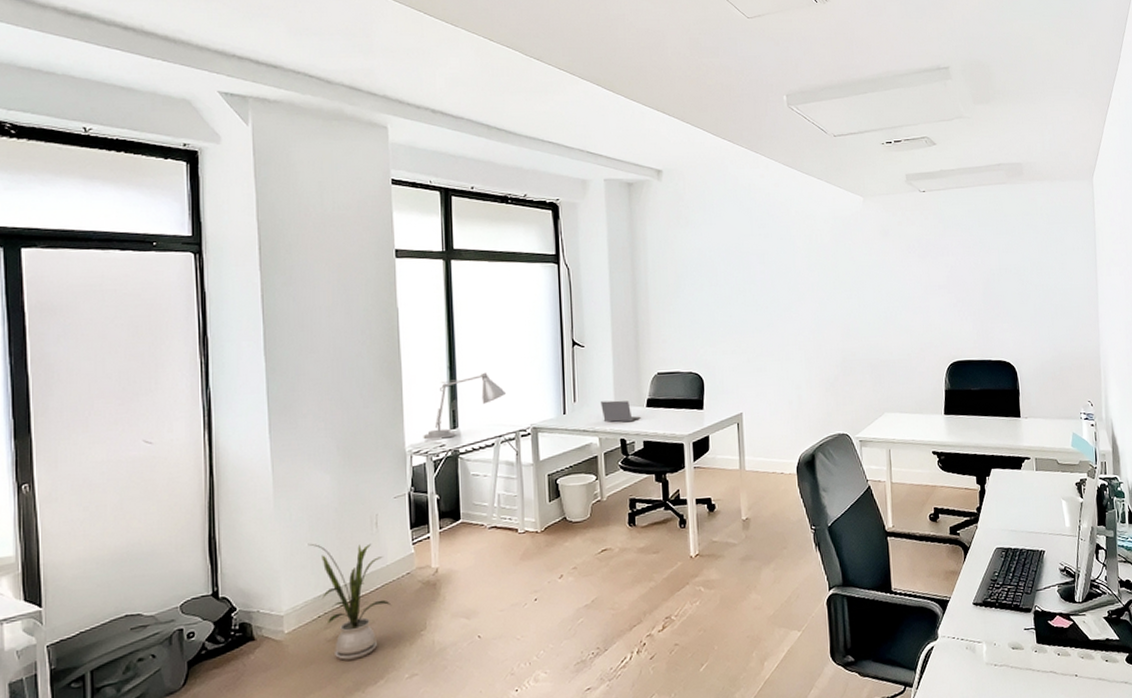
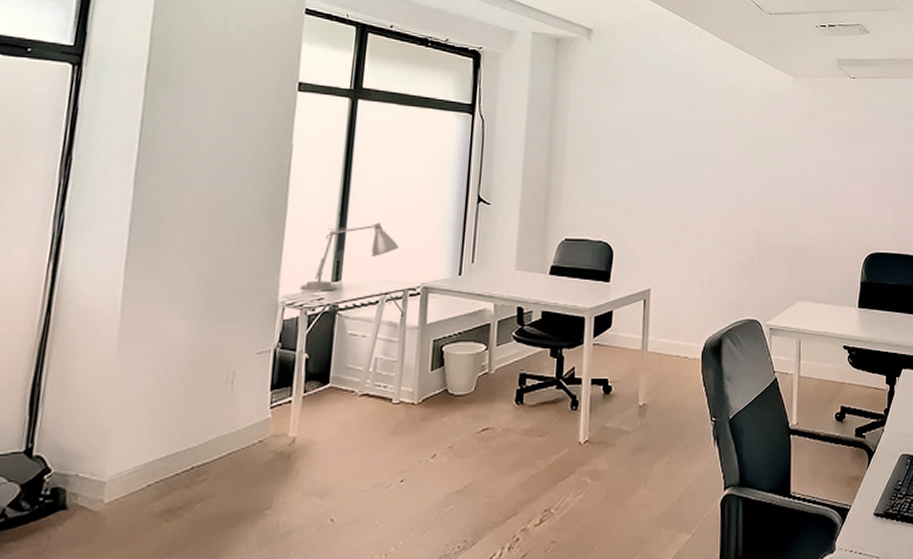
house plant: present [307,543,392,661] -> none [148,399,236,540]
laptop computer: present [600,400,641,423] -> none [500,264,542,289]

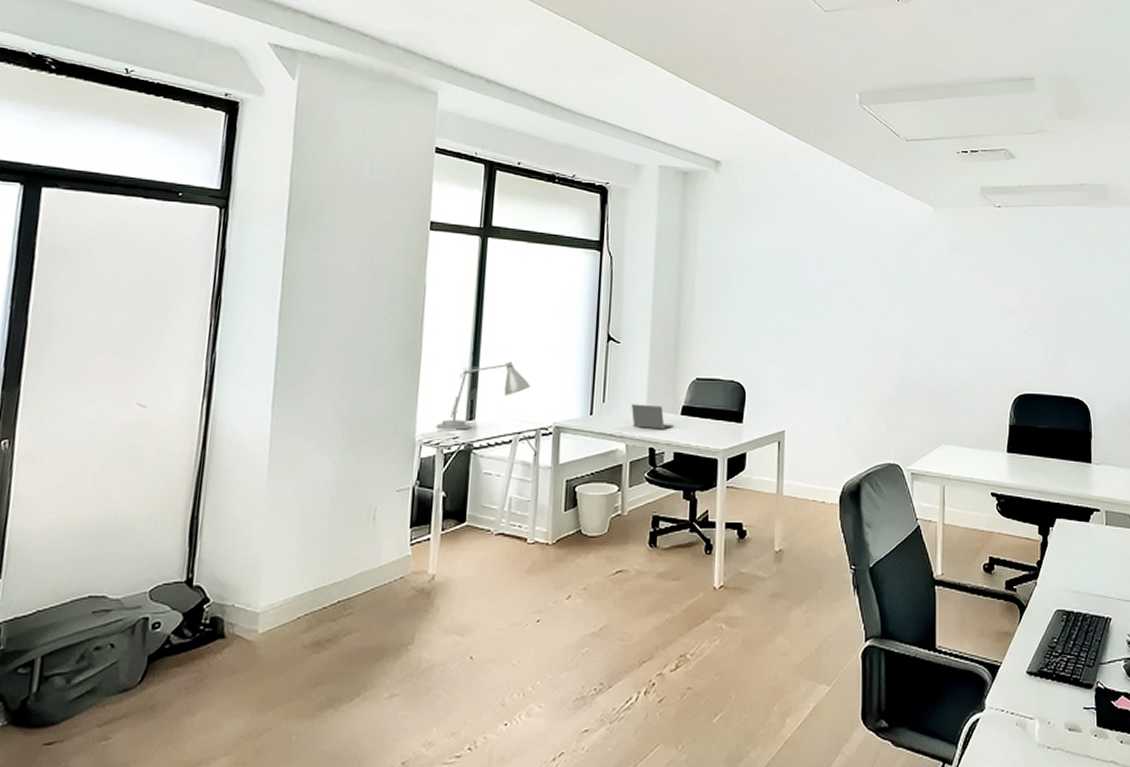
laptop computer: none [500,264,542,289] -> present [630,404,674,430]

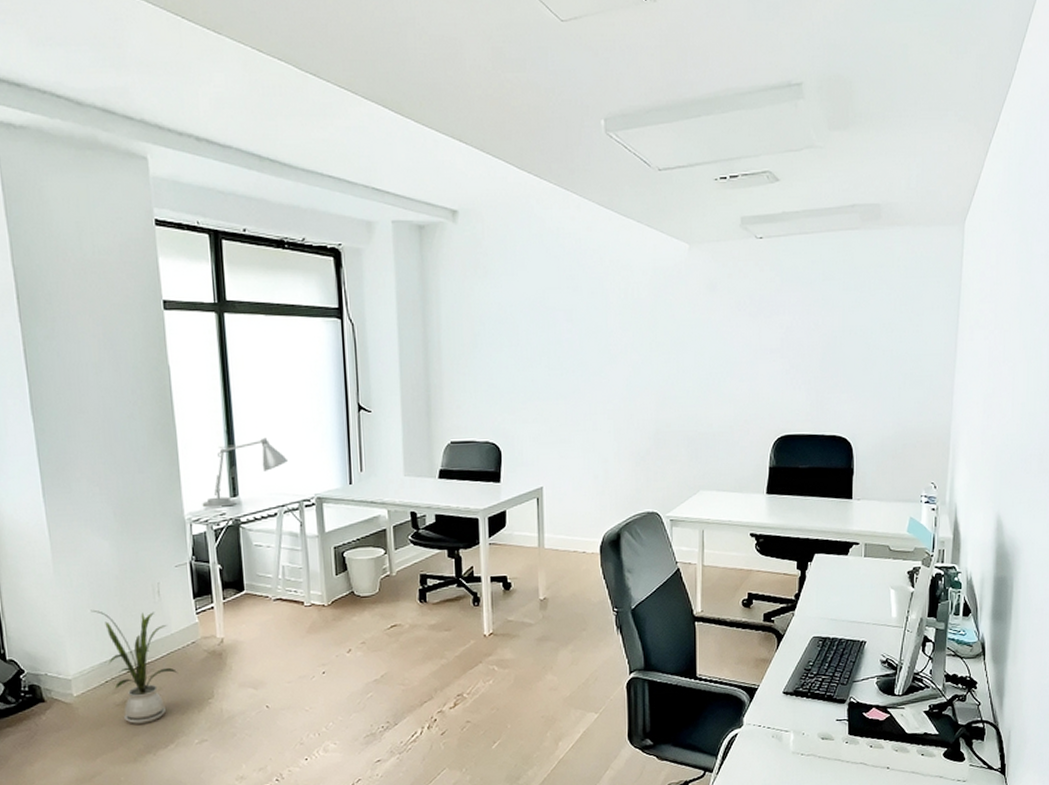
house plant: none [296,533,380,671] -> present [90,609,178,724]
laptop computer: present [630,404,674,430] -> none [388,470,433,495]

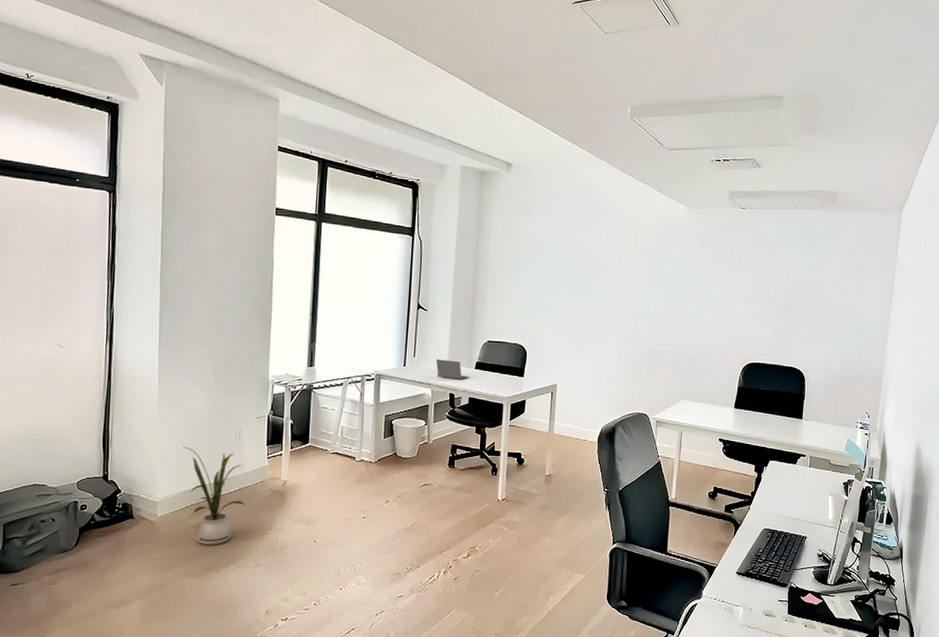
desk lamp: present [202,437,289,508] -> none [284,322,358,374]
laptop computer: none [388,470,433,495] -> present [435,359,469,380]

